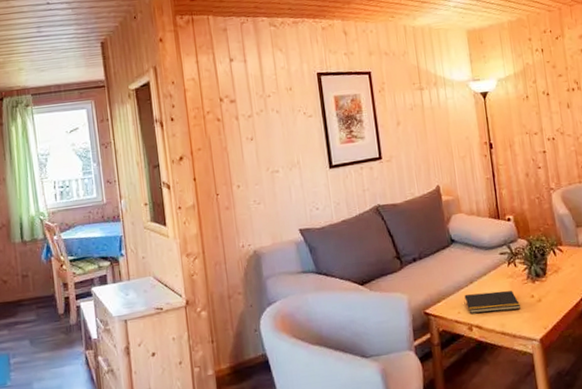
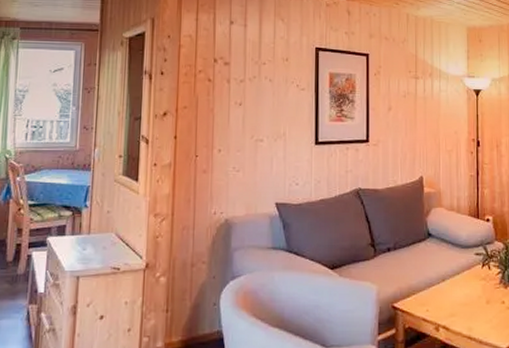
notepad: present [464,290,520,313] -> none [434,292,490,314]

